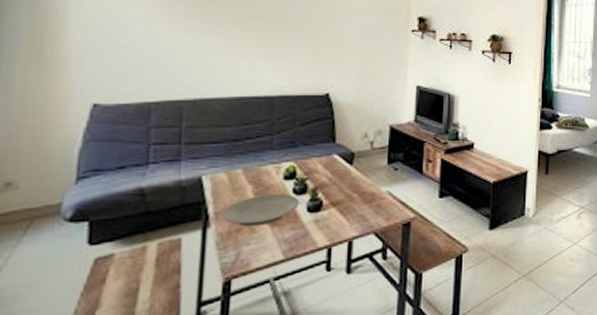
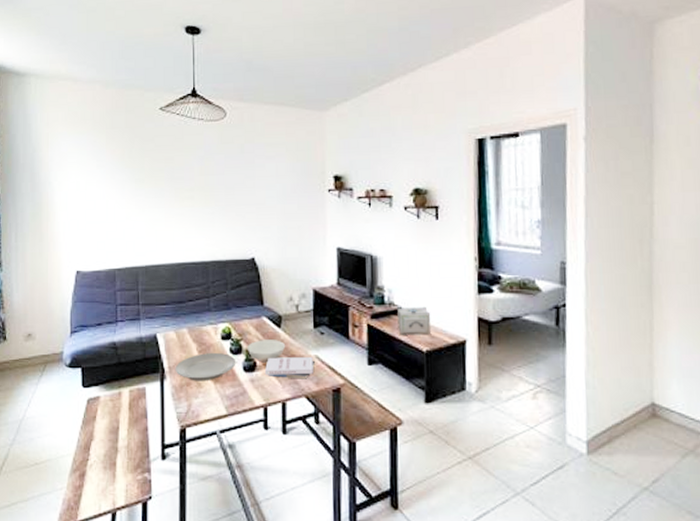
bowl: none [313,177,357,202] -> present [247,340,286,363]
books: none [331,192,387,216] -> present [264,356,316,379]
decorative box: none [469,142,499,168] -> present [397,307,431,335]

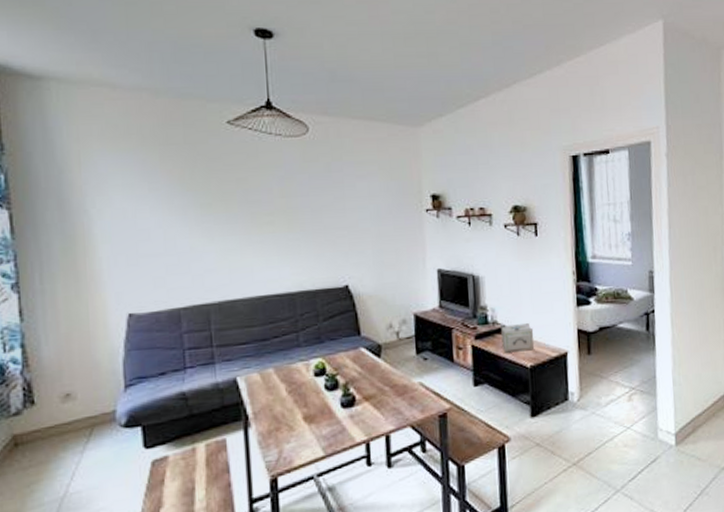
plate: present [175,353,236,381] -> none [261,390,333,425]
bowl: present [247,340,286,363] -> none [344,370,387,396]
books: present [264,356,316,379] -> none [364,384,420,410]

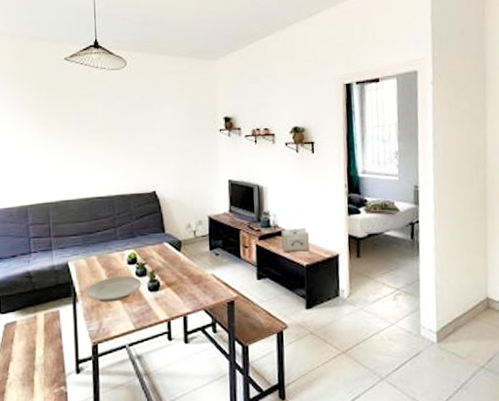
plate: none [261,390,333,425] -> present [86,276,142,303]

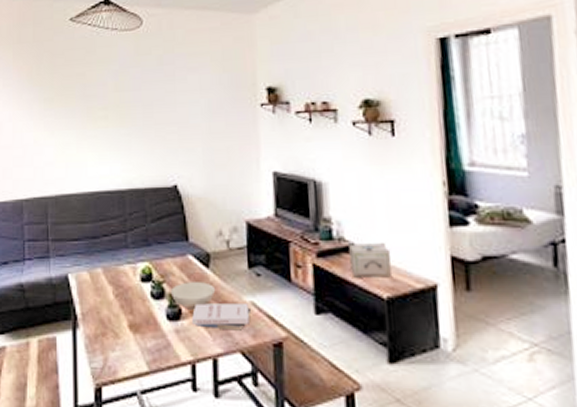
plate: present [86,276,142,303] -> none [88,298,159,331]
bowl: none [151,262,186,283] -> present [170,282,216,310]
books: none [167,275,212,295] -> present [191,302,252,331]

